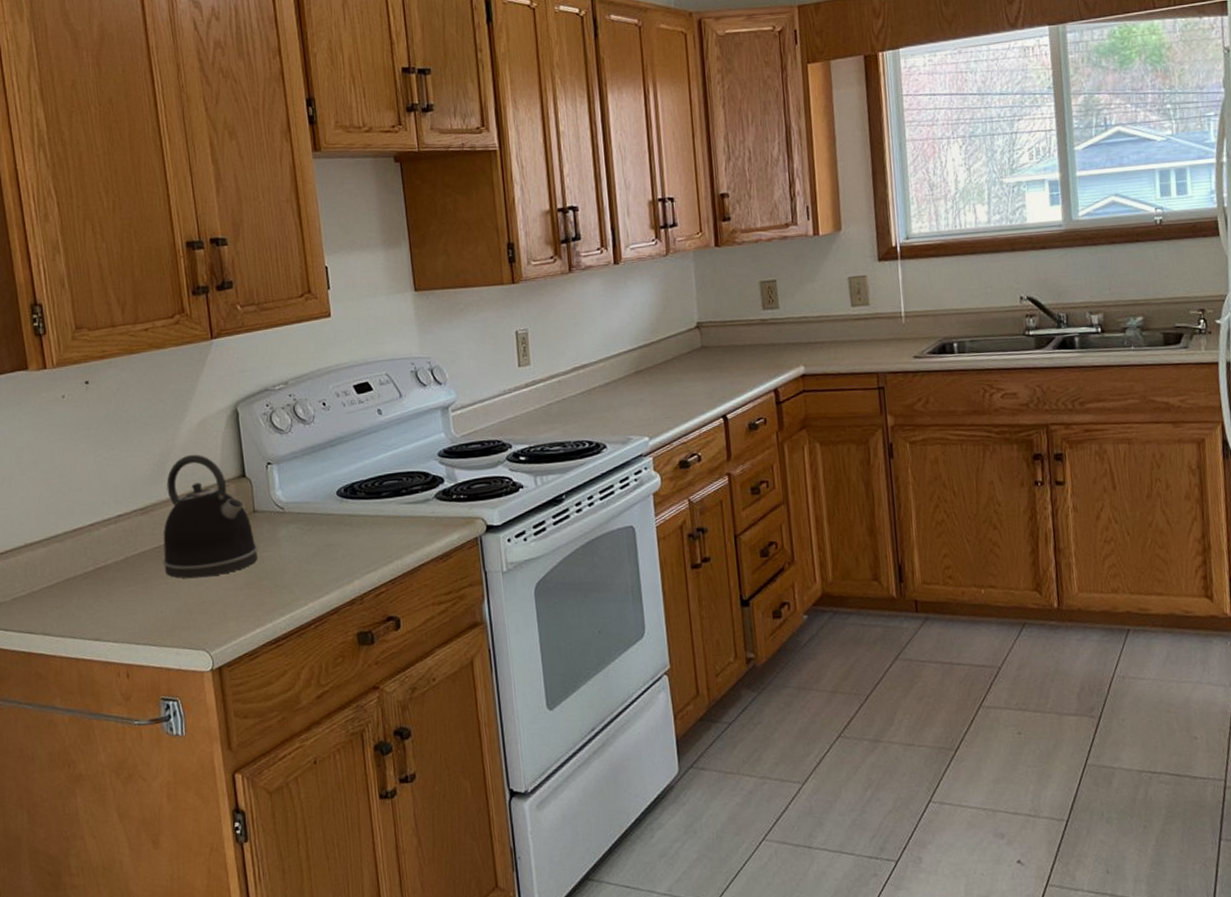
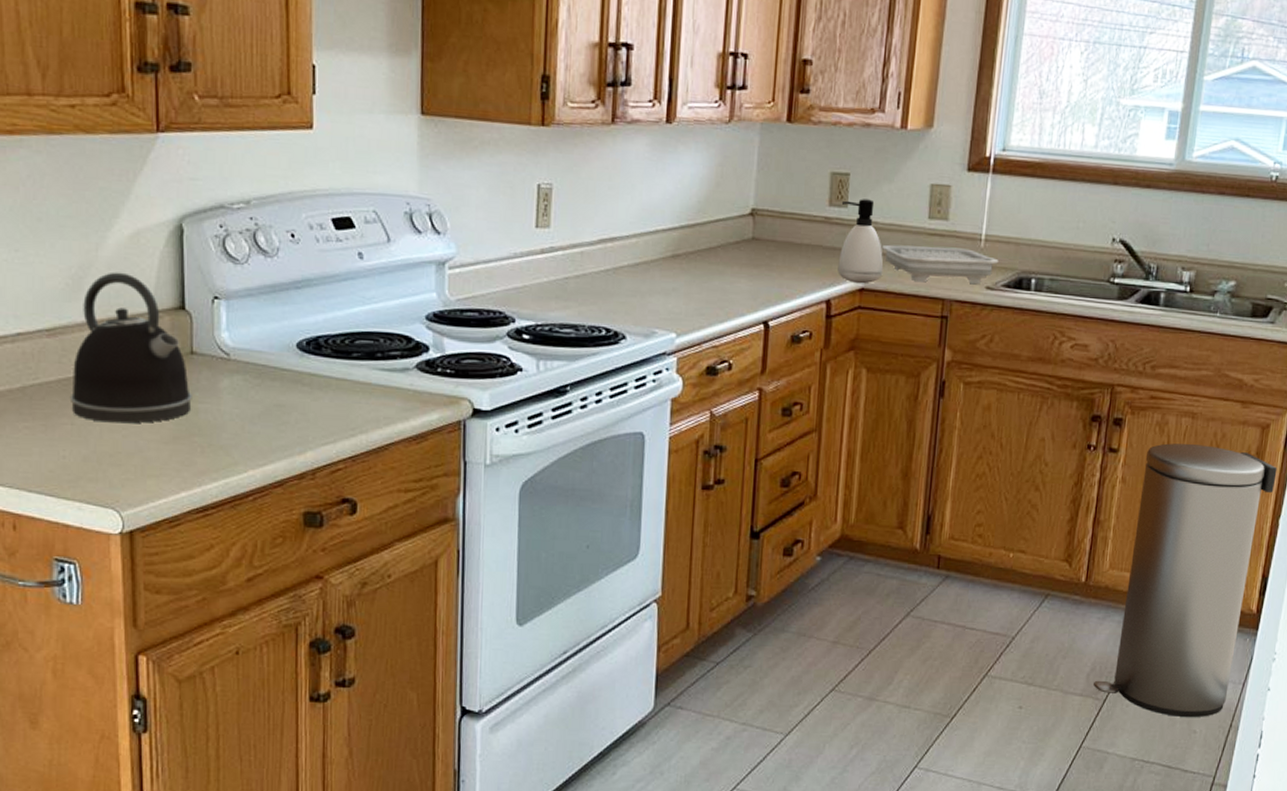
soap dispenser: none [773,298,820,372] -> present [837,199,884,284]
dish rack: none [814,326,921,362] -> present [881,244,999,284]
pedal bin: none [1086,466,1222,725] -> present [1094,443,1277,717]

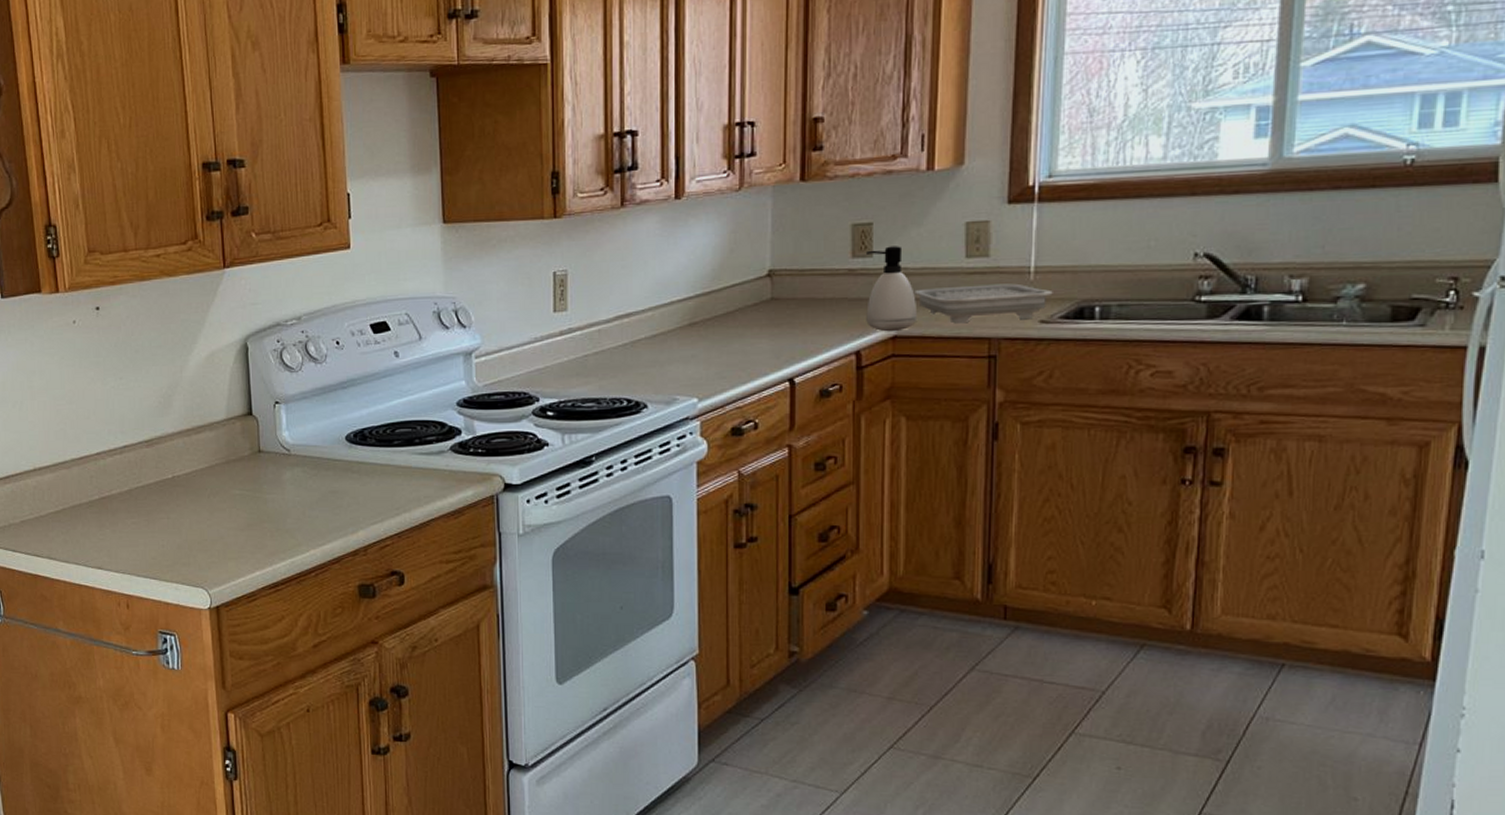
kettle: present [69,272,192,424] -> none [165,388,261,515]
pedal bin: present [1094,443,1277,717] -> none [1212,471,1446,782]

